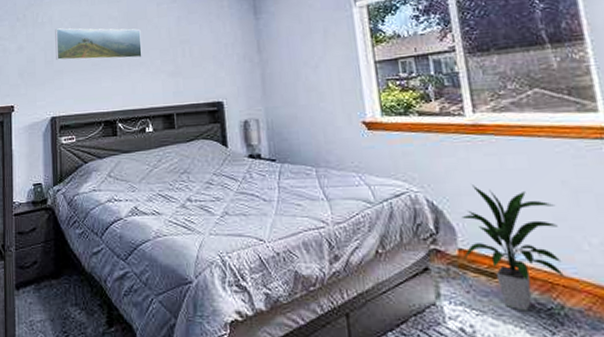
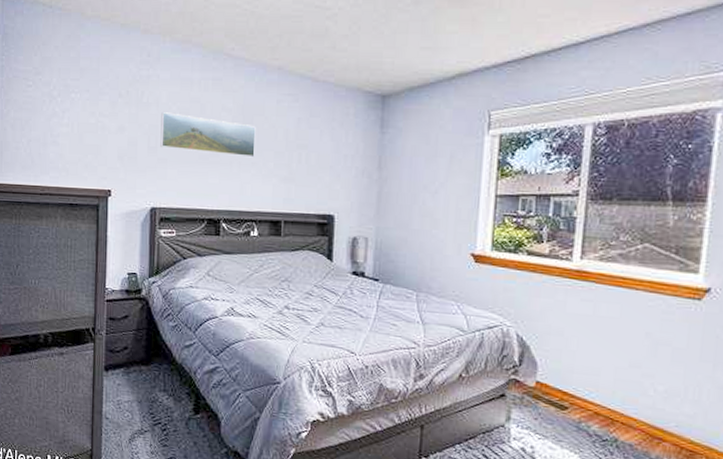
indoor plant: present [461,185,565,312] -> none [539,326,635,440]

